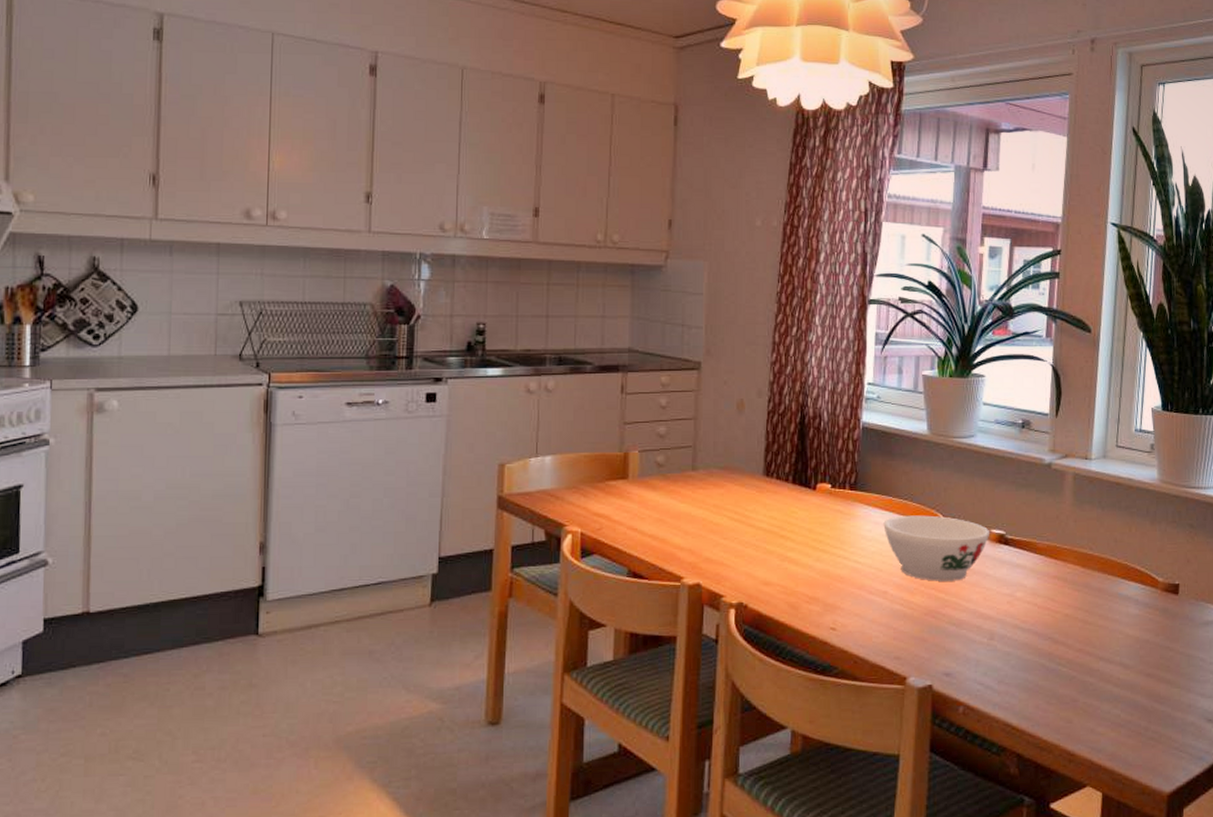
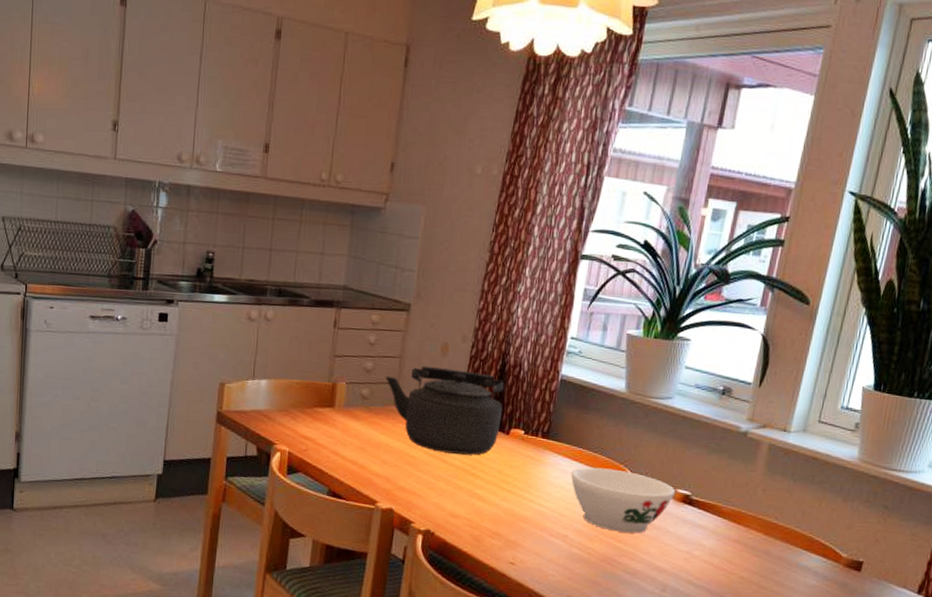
kettle: none [680,425,806,516] -> present [385,365,504,455]

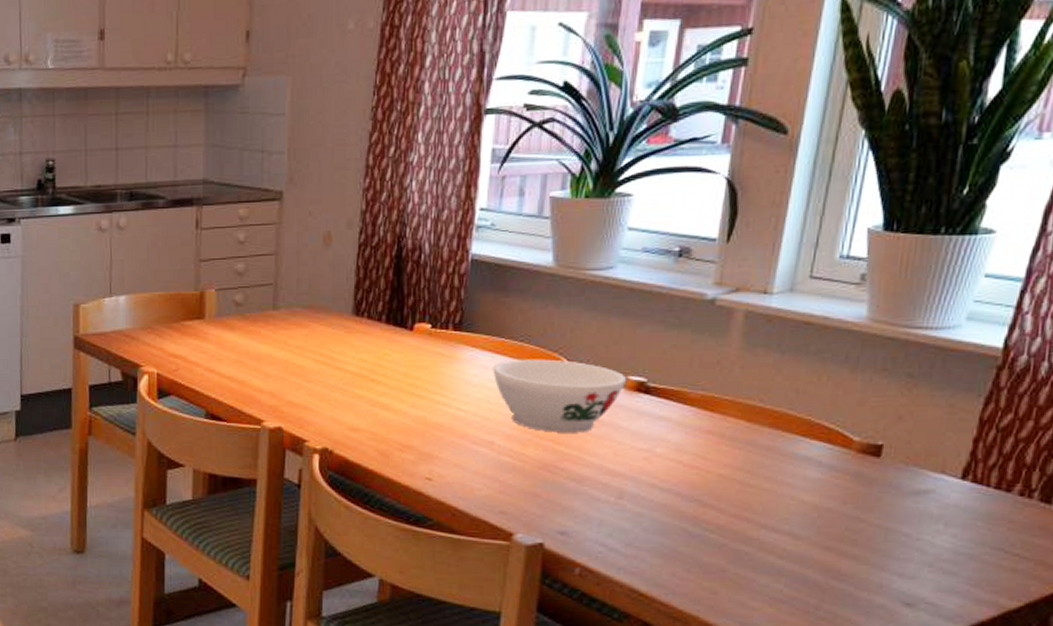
kettle: present [385,365,504,455] -> none [260,260,403,358]

